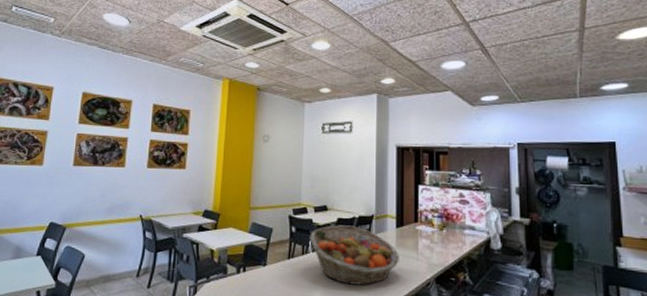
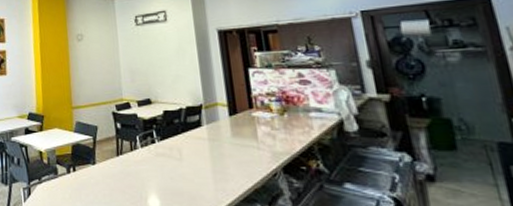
fruit basket: present [309,225,399,286] -> none [136,117,238,179]

